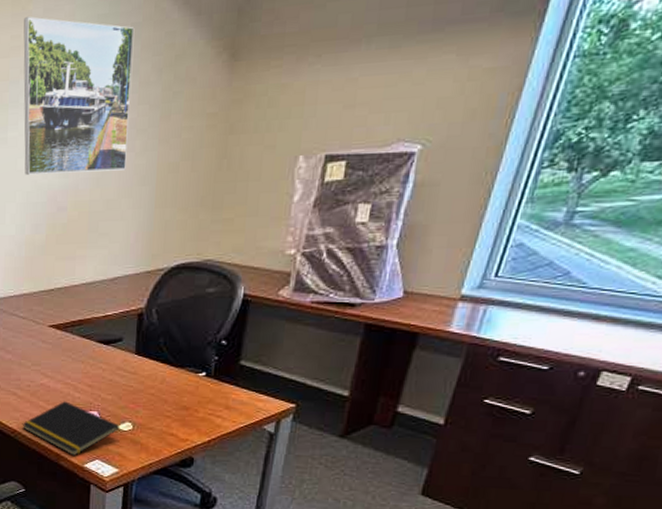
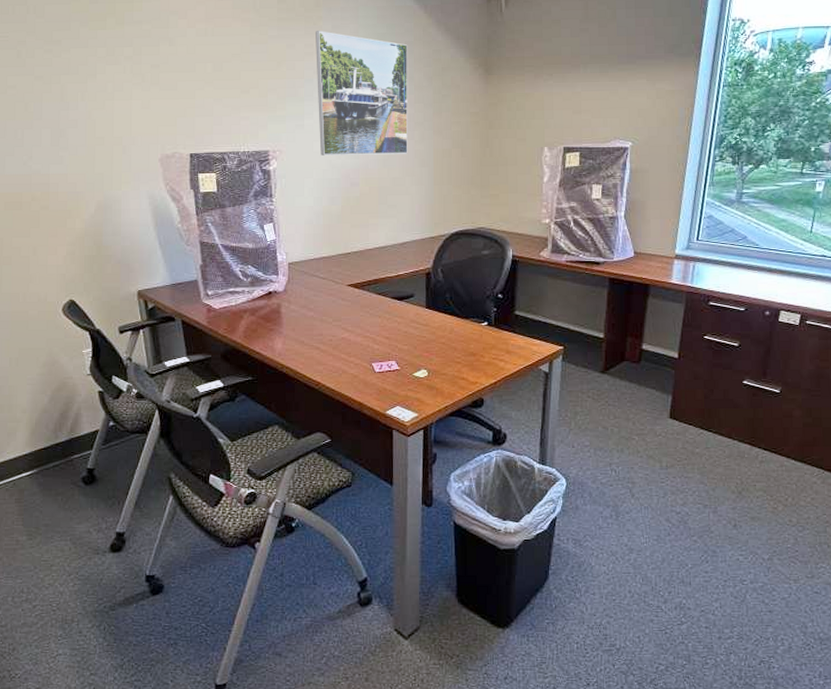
notepad: present [22,401,120,456] -> none [325,353,417,404]

